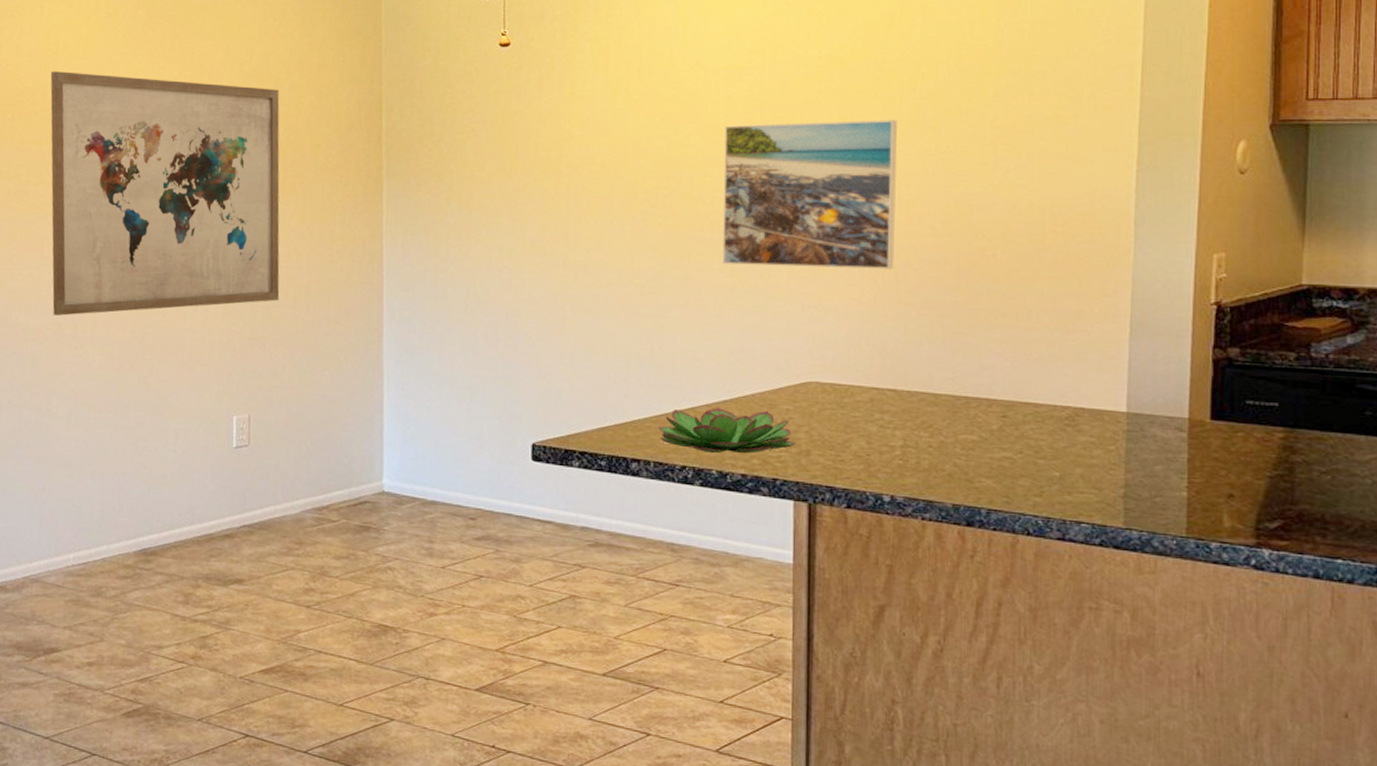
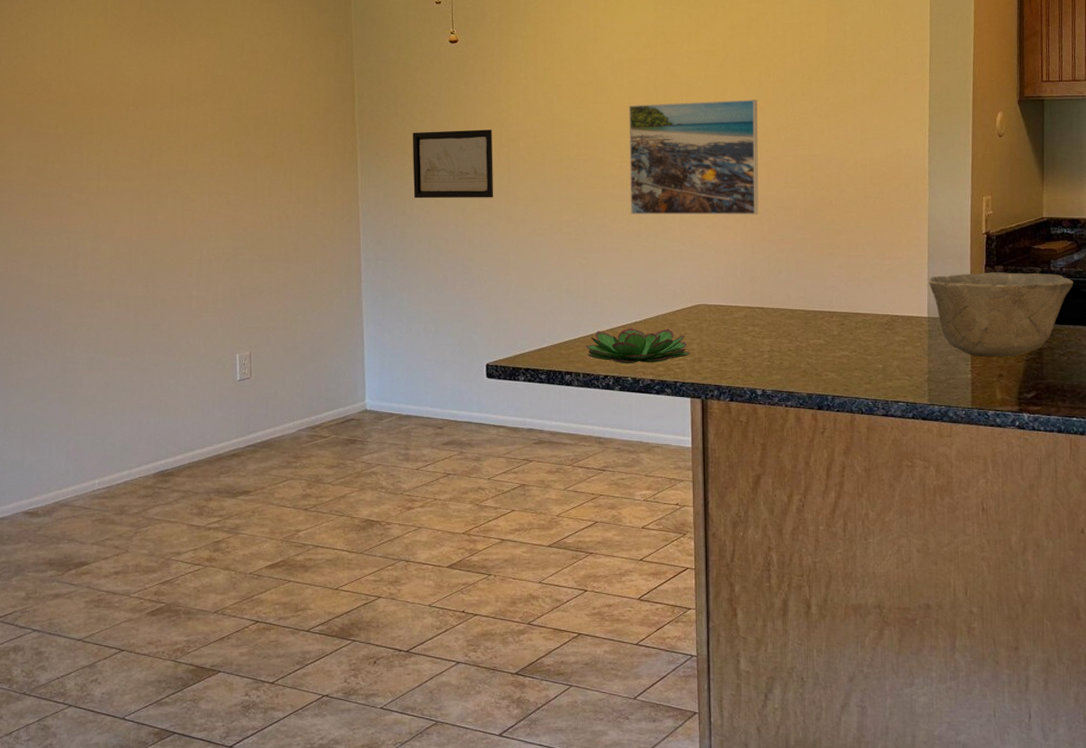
wall art: present [50,71,280,316] -> none [64,64,273,275]
wall art: none [449,153,549,239] -> present [412,129,494,199]
bowl: none [1129,356,1344,473] -> present [928,272,1073,358]

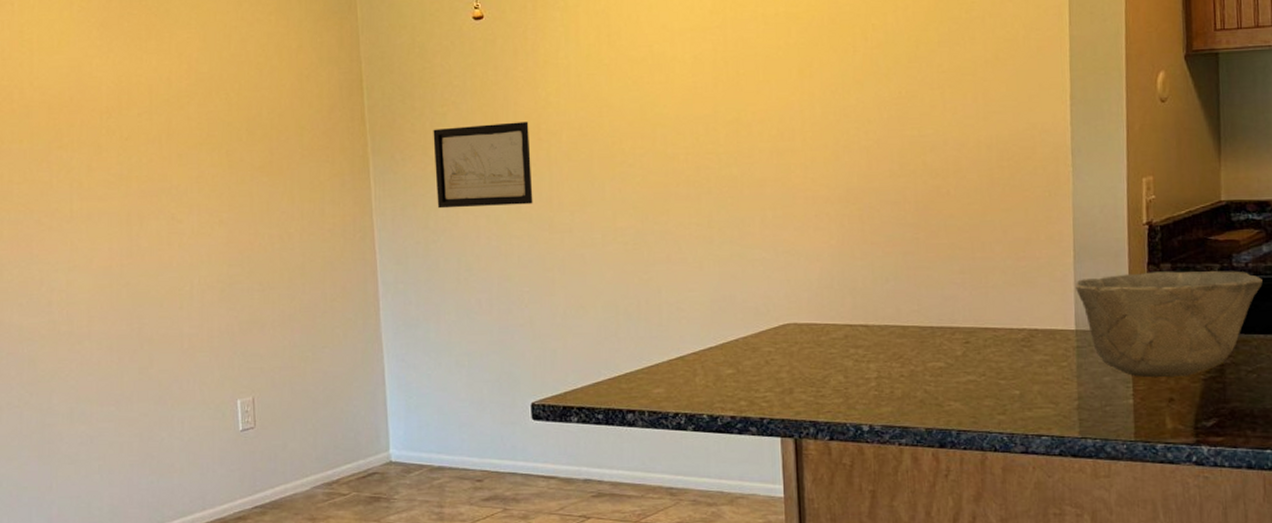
succulent plant: present [585,328,691,364] -> none [650,354,779,399]
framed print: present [629,99,759,215] -> none [693,70,858,217]

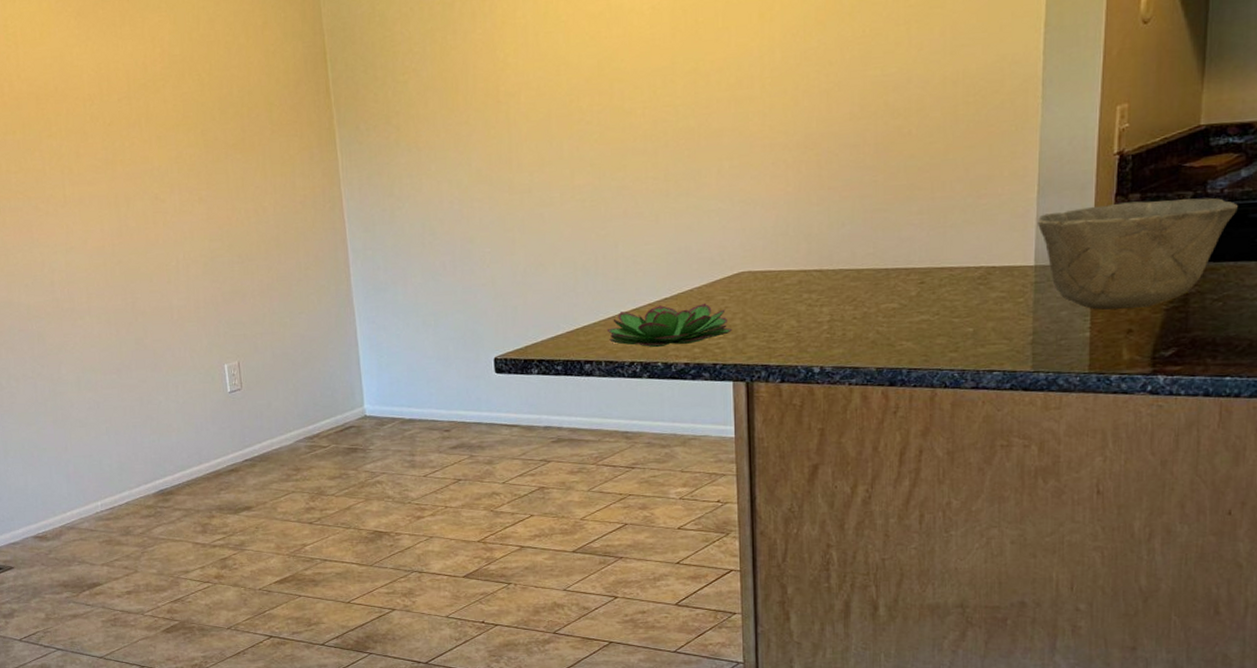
wall art: present [433,122,533,209] -> none [395,84,493,176]
succulent plant: none [650,354,779,399] -> present [606,303,733,348]

